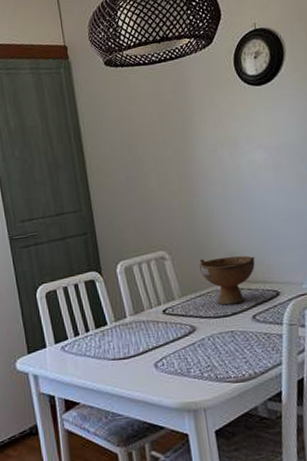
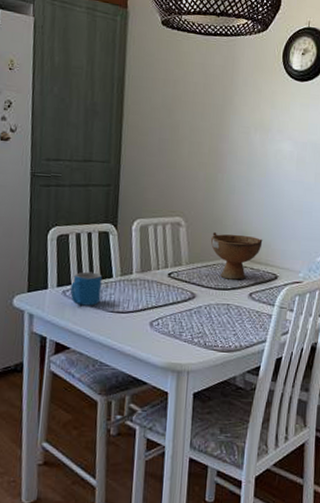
mug: none [68,322,100,358] -> present [70,271,103,306]

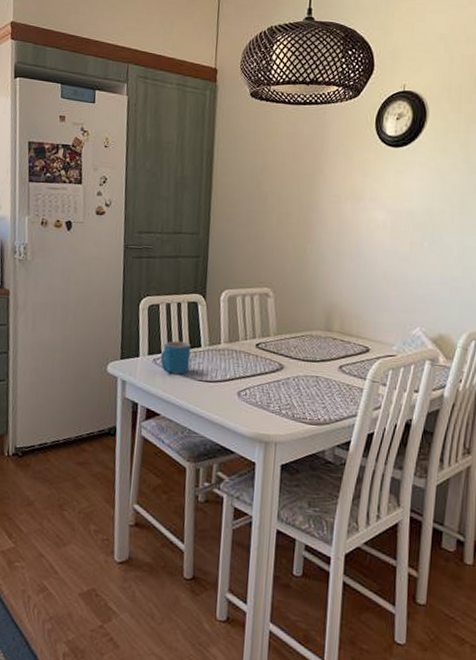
bowl: present [210,232,263,280] -> none [299,303,354,352]

